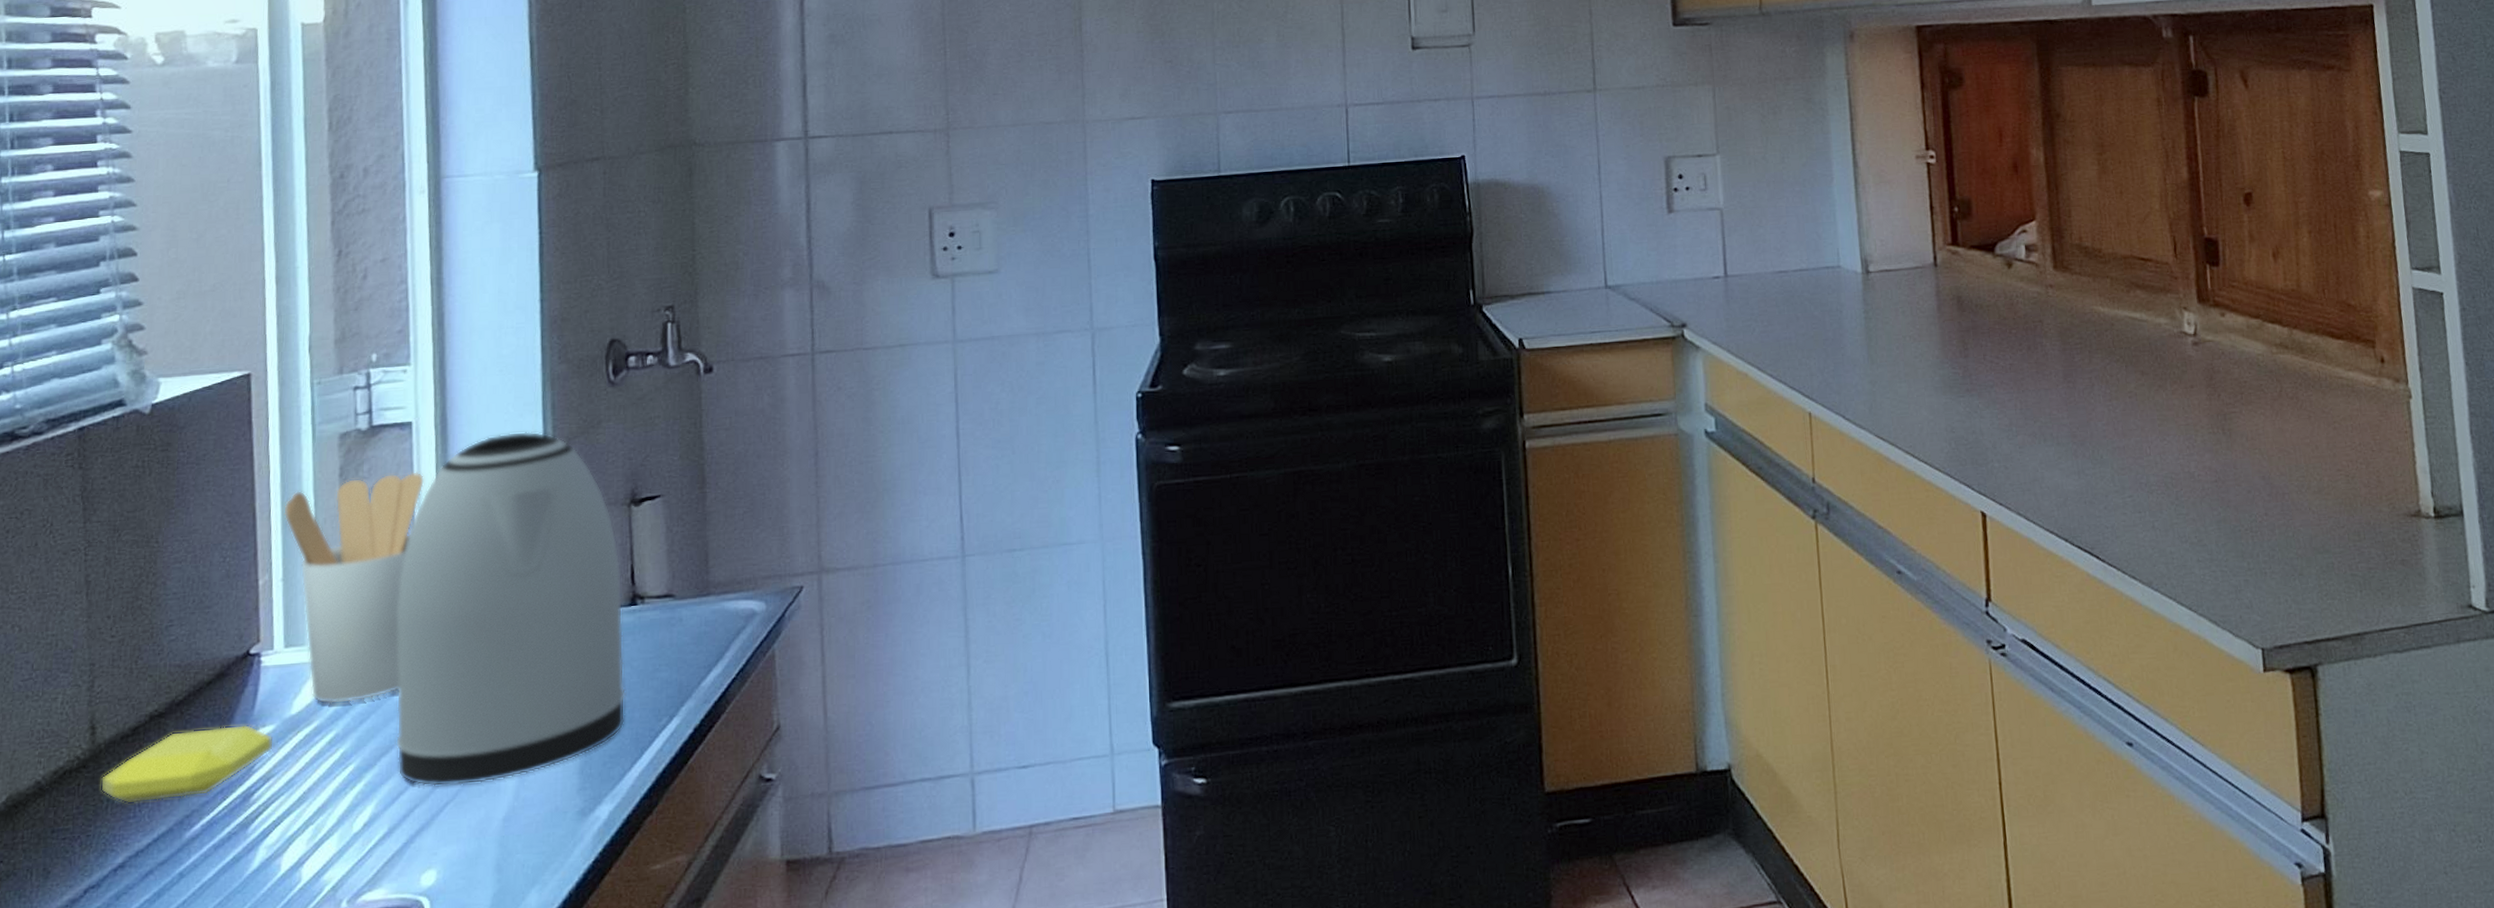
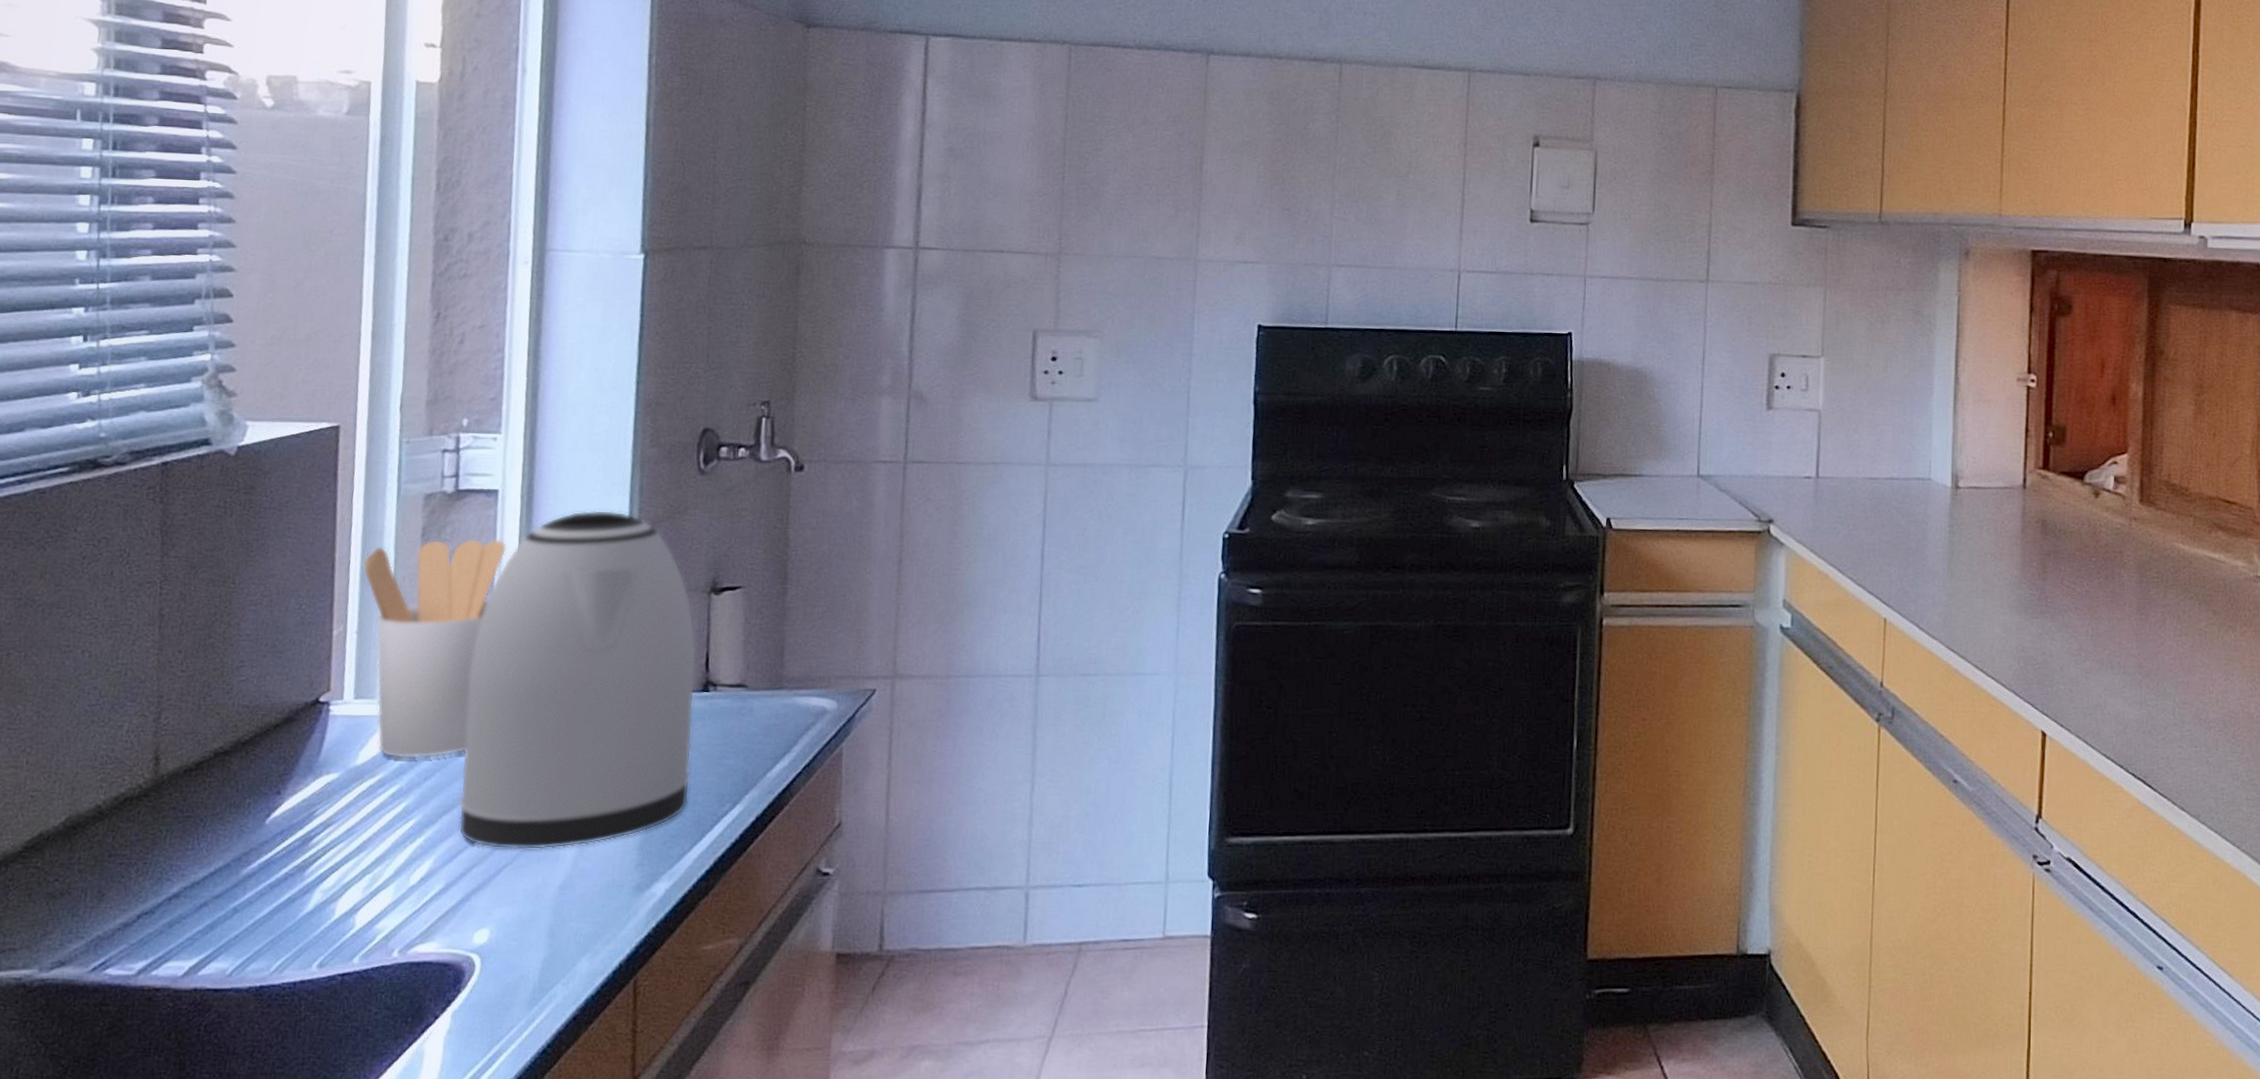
soap bar: present [100,724,275,804] -> none [160,769,338,836]

